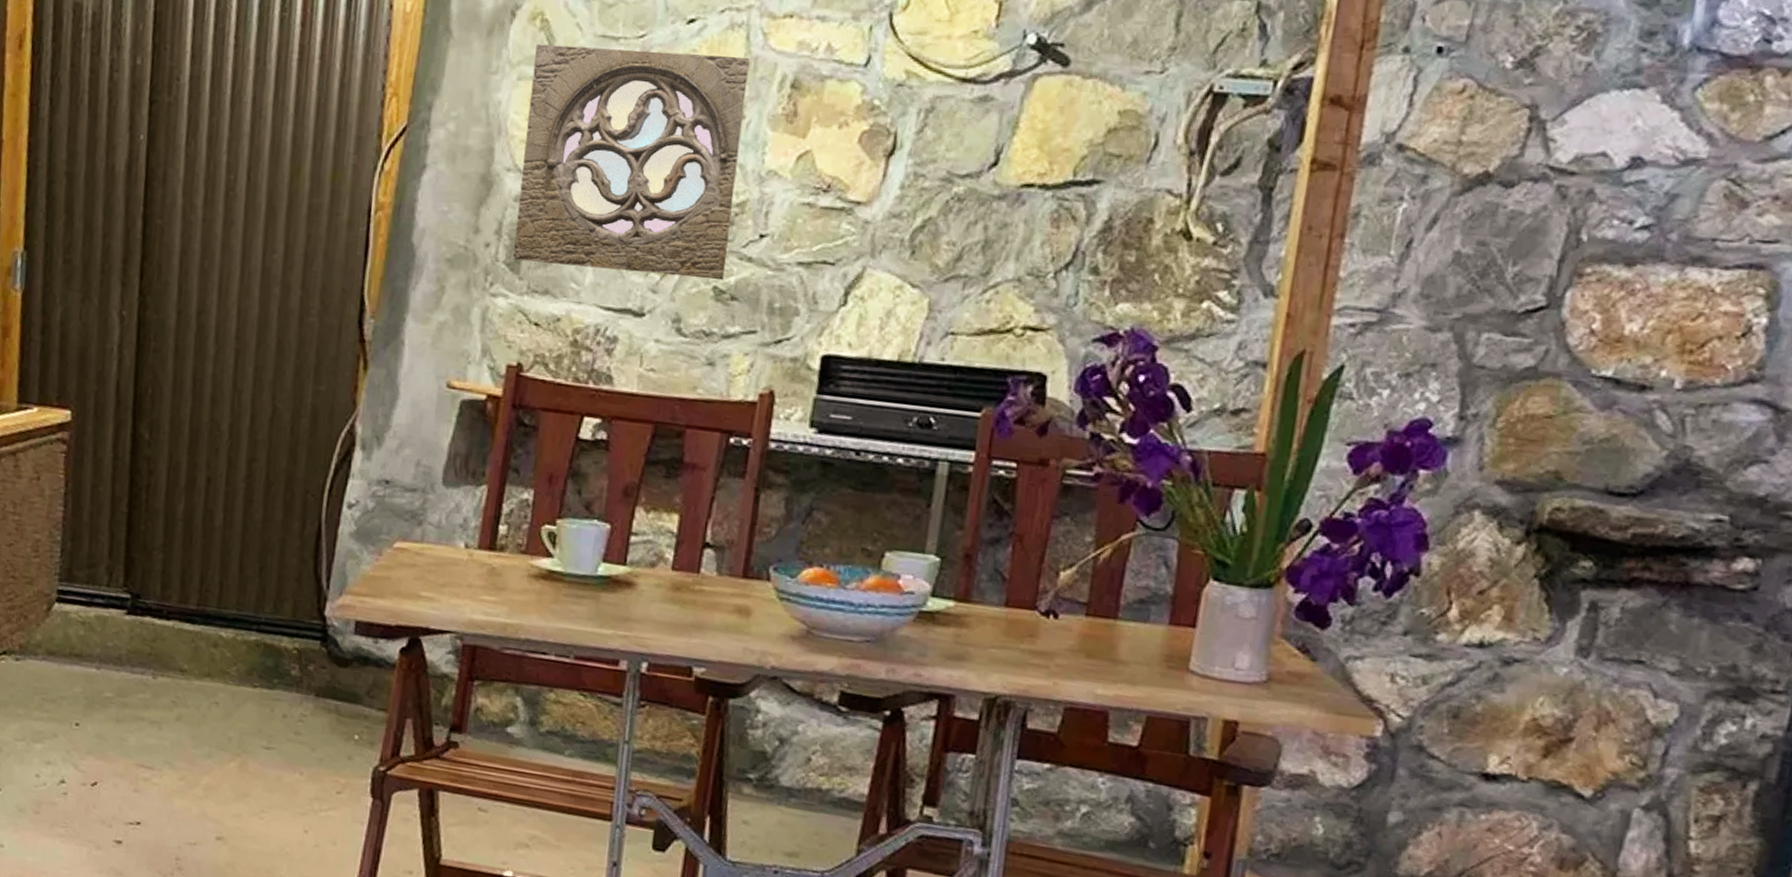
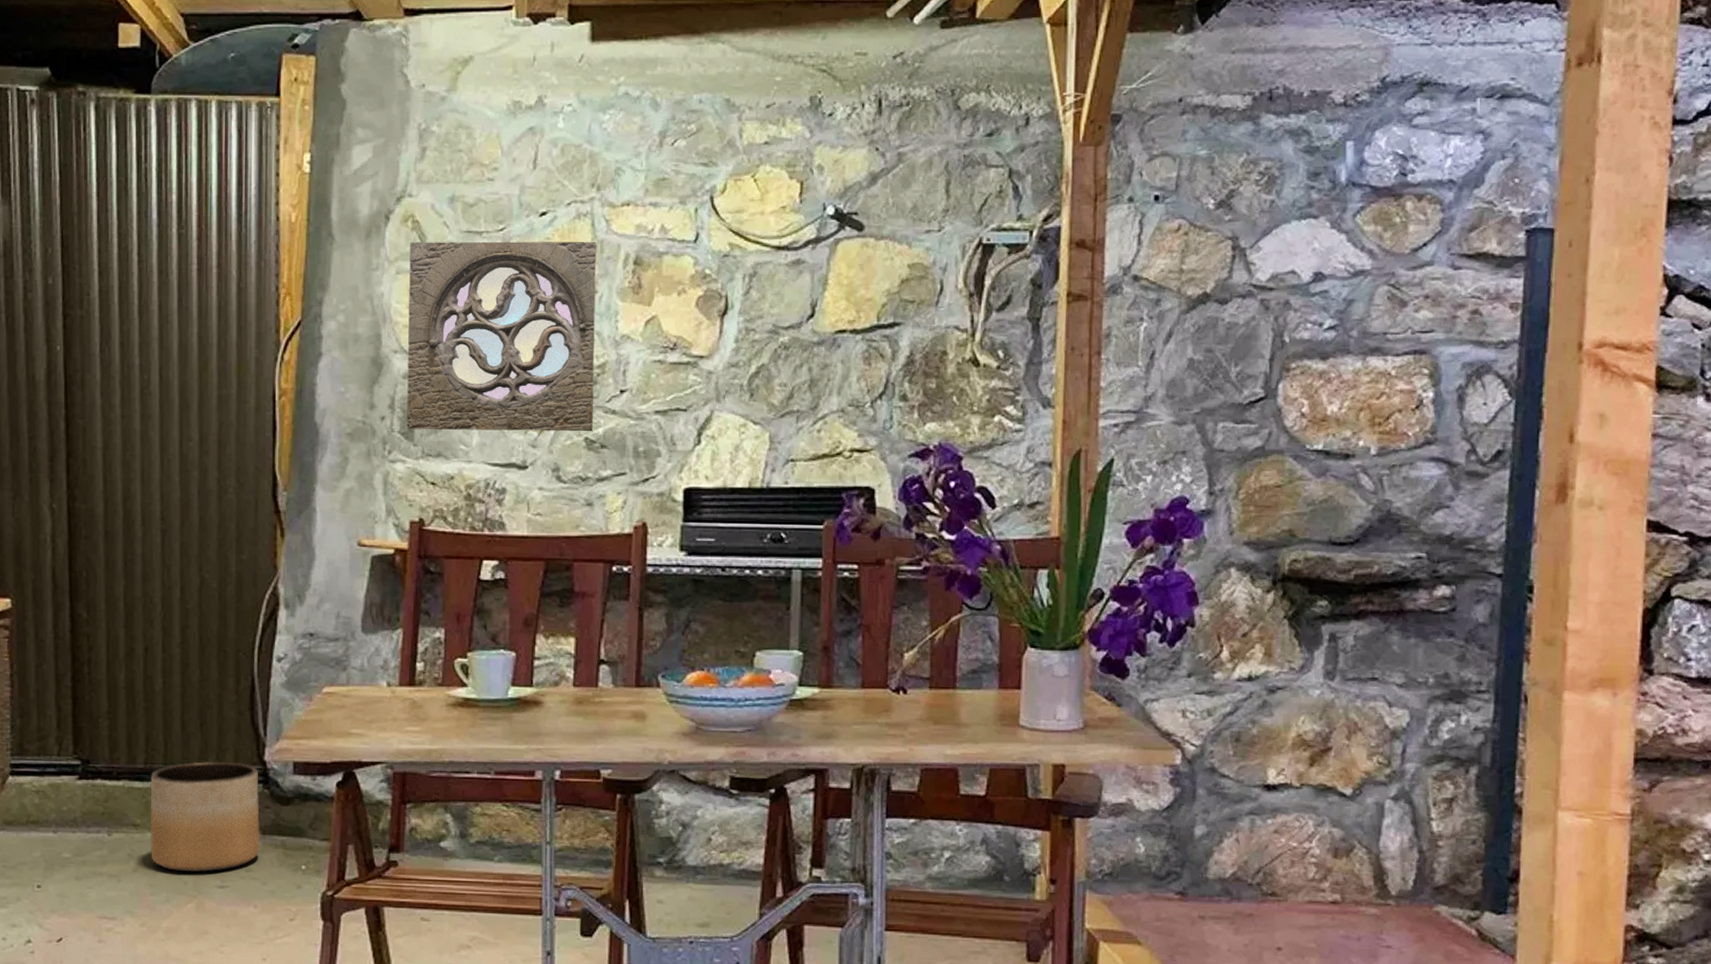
planter: none [195,608,318,730] -> present [150,761,261,873]

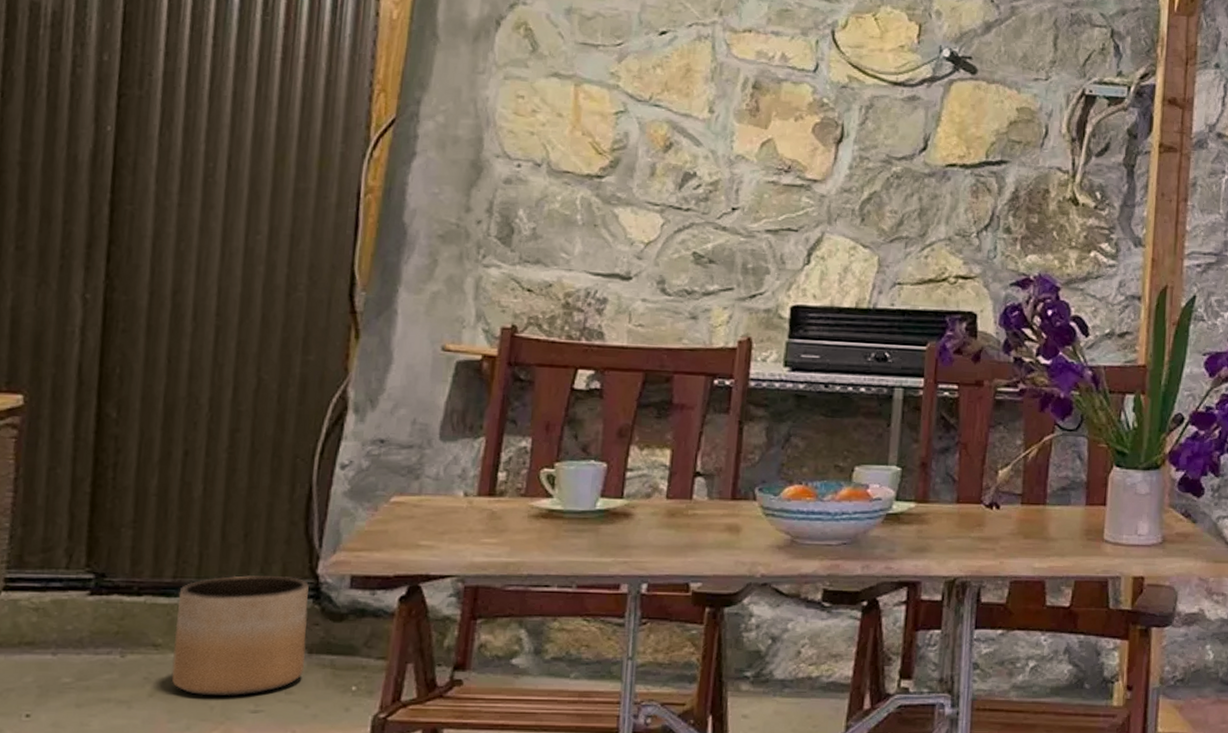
wall ornament: present [407,241,597,432] -> none [504,48,716,247]

